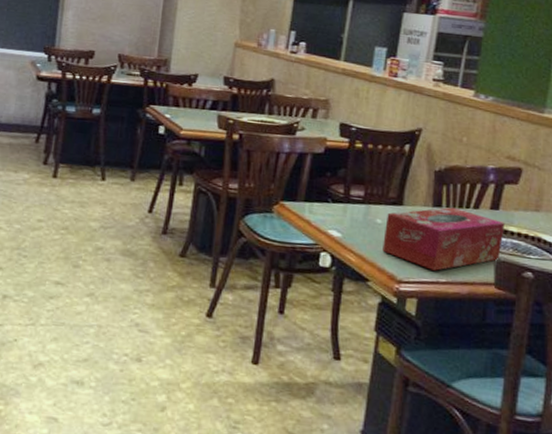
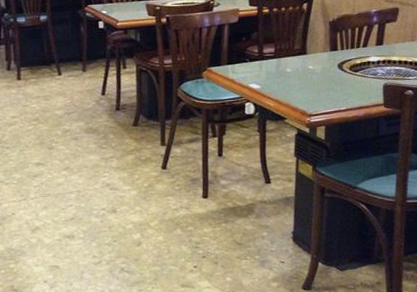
tissue box: present [382,207,505,271] -> none [294,49,388,102]

